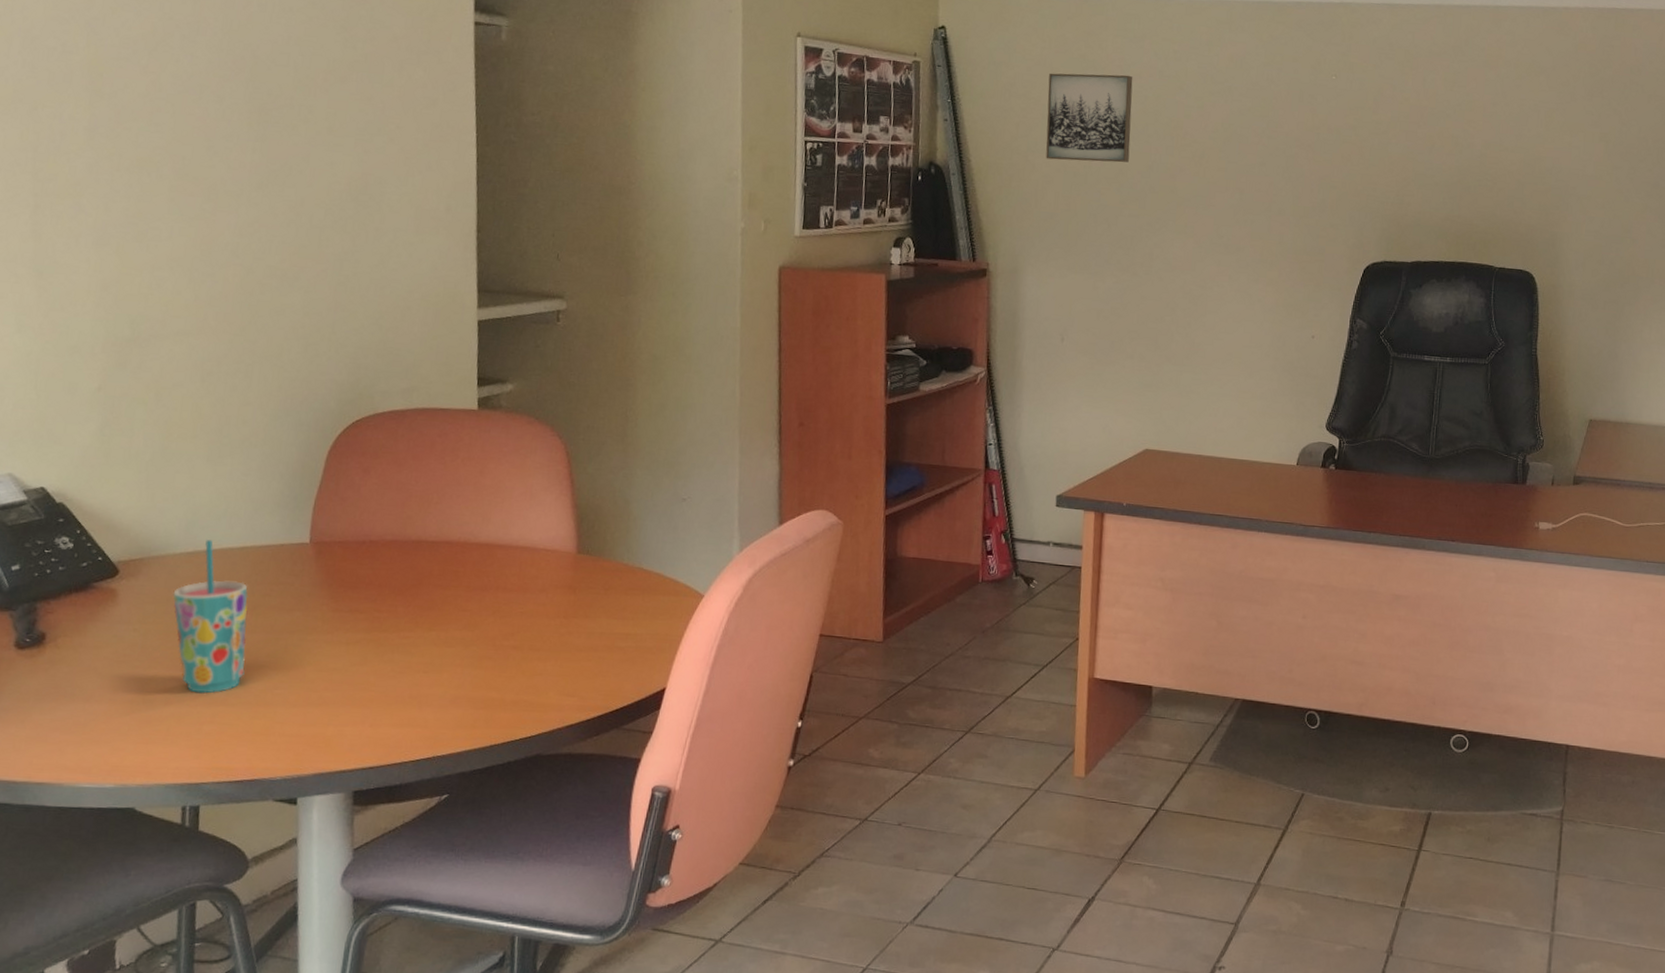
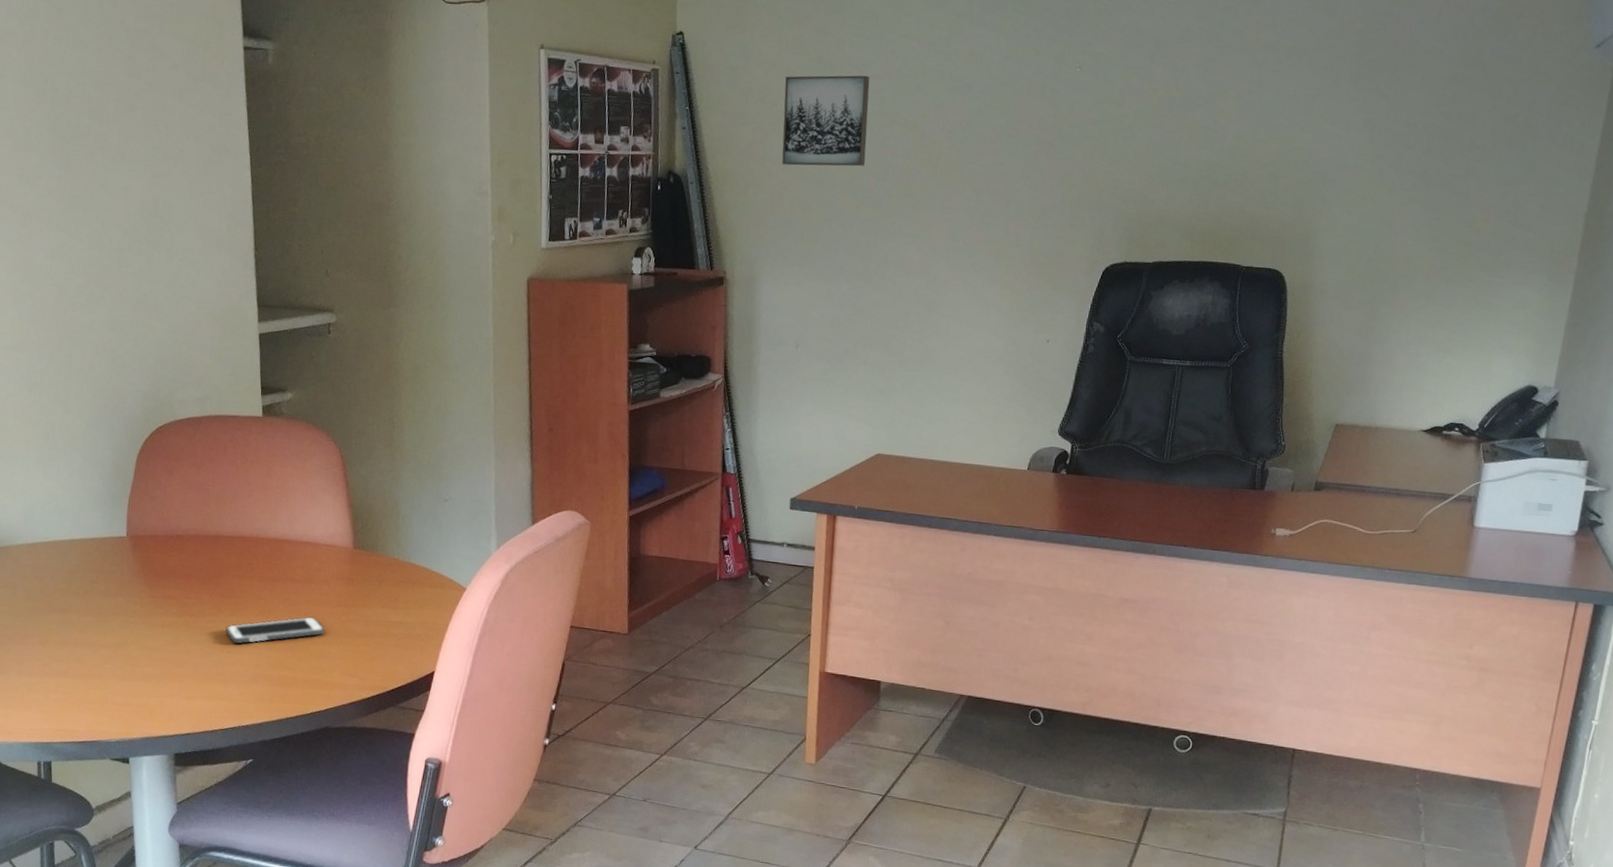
cup: present [173,540,249,694] -> none [18,533,80,667]
cell phone: none [423,630,541,662] -> present [226,617,325,644]

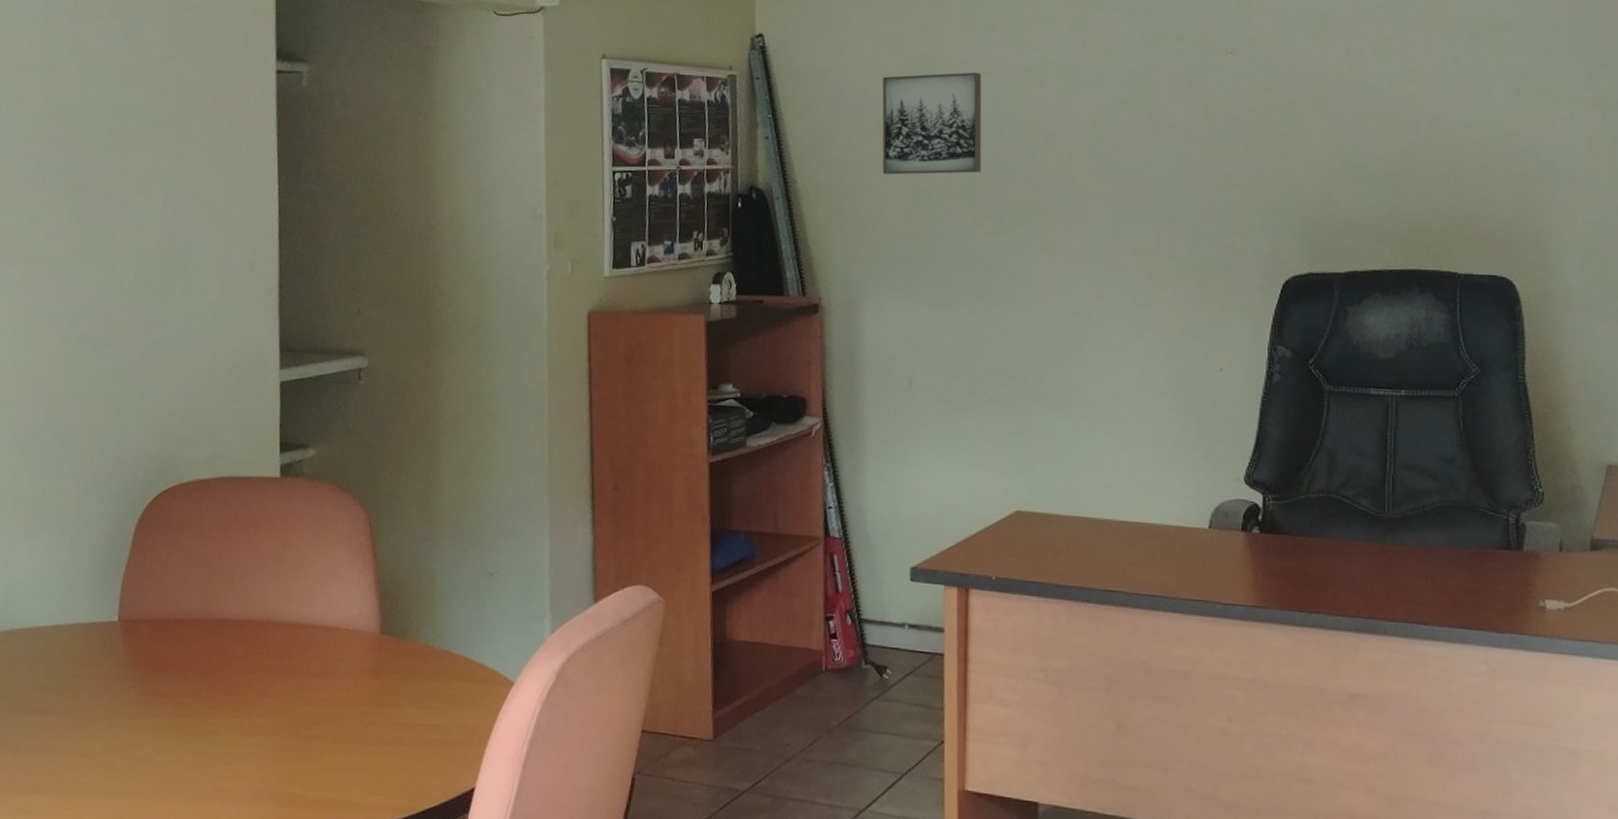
cell phone: present [226,617,325,644] -> none [226,718,344,752]

